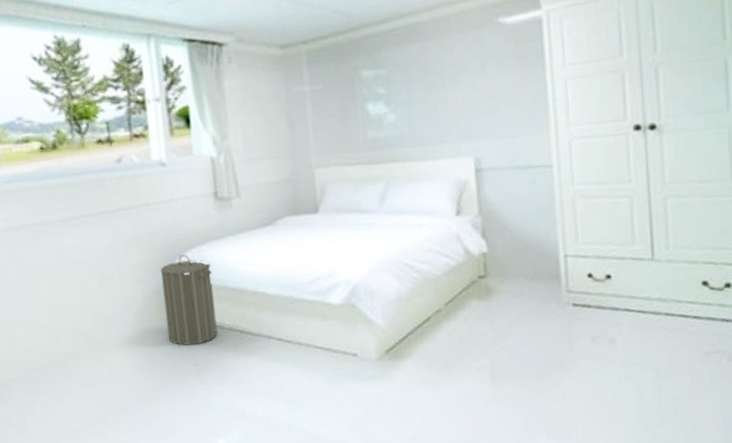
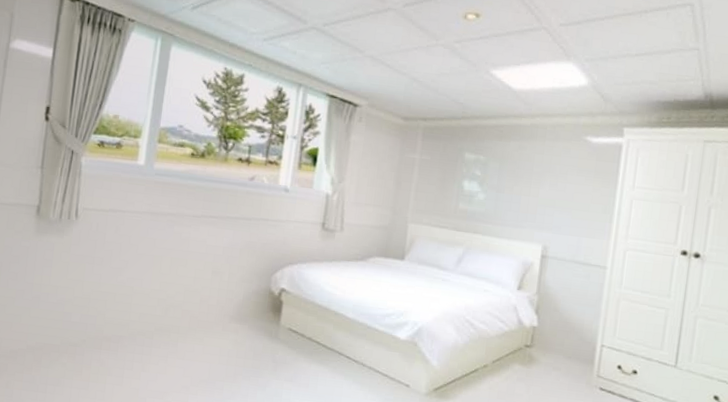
laundry hamper: present [161,254,218,346] -> none [256,267,306,345]

